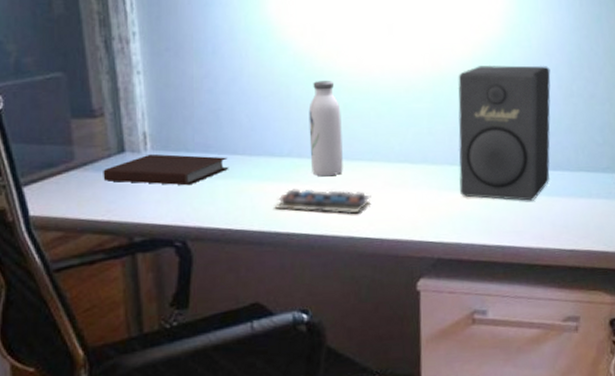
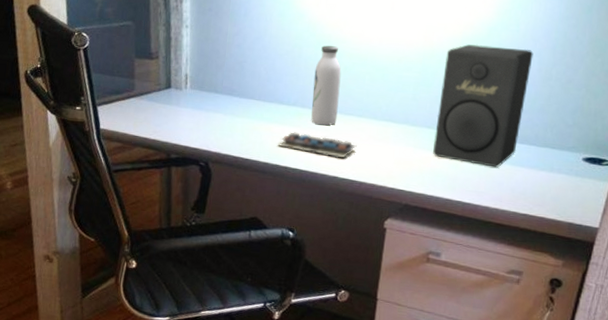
notebook: present [103,153,229,186] -> none [153,91,247,120]

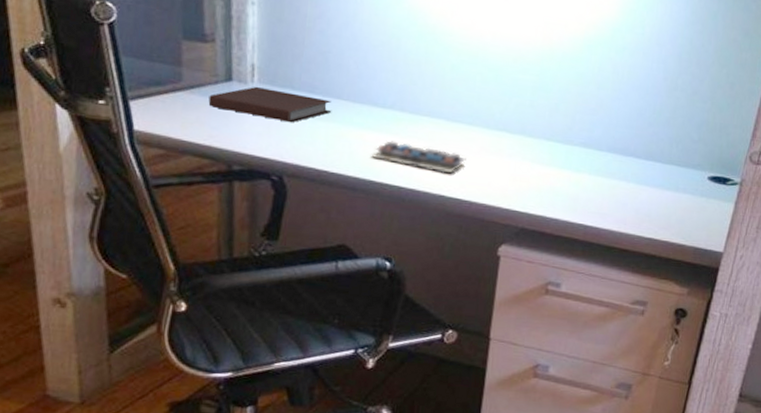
notebook: none [153,91,247,120] -> present [208,86,332,123]
water bottle: present [311,45,341,126] -> none [412,37,448,134]
speaker: present [433,44,534,168] -> none [552,46,659,186]

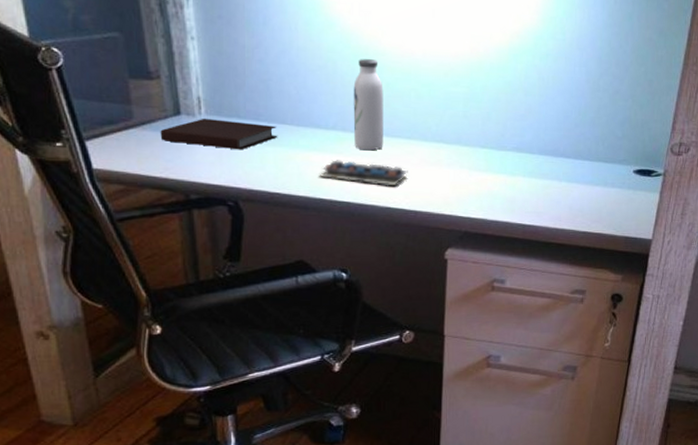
water bottle: none [412,37,448,134] -> present [353,59,384,151]

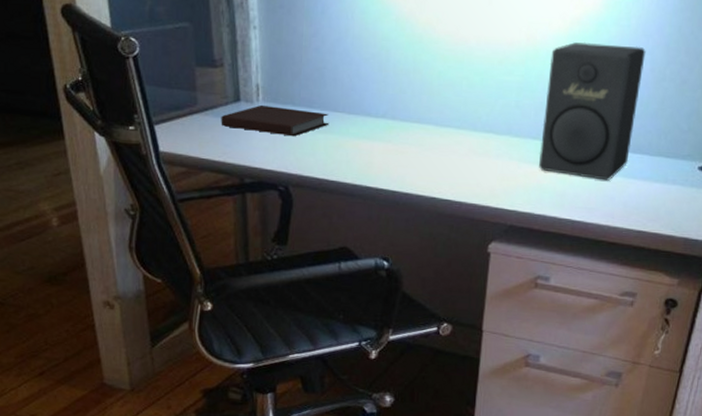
keyboard: present [319,160,408,185] -> none [366,148,455,175]
water bottle: present [353,59,384,151] -> none [403,47,435,140]
speaker: none [489,54,581,186] -> present [539,42,646,181]

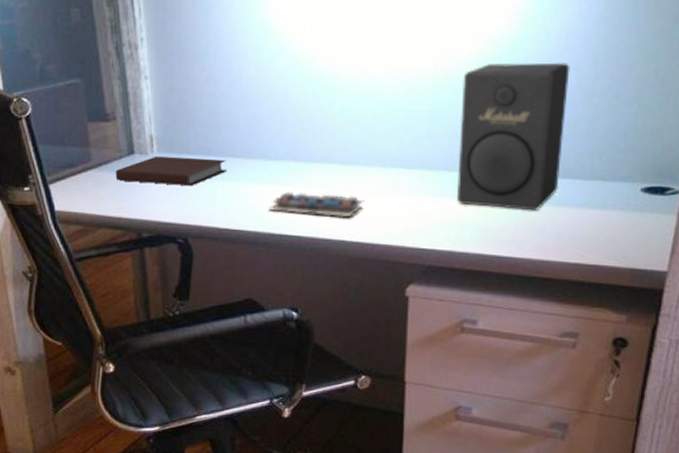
keyboard: none [366,148,455,175] -> present [268,192,364,217]

